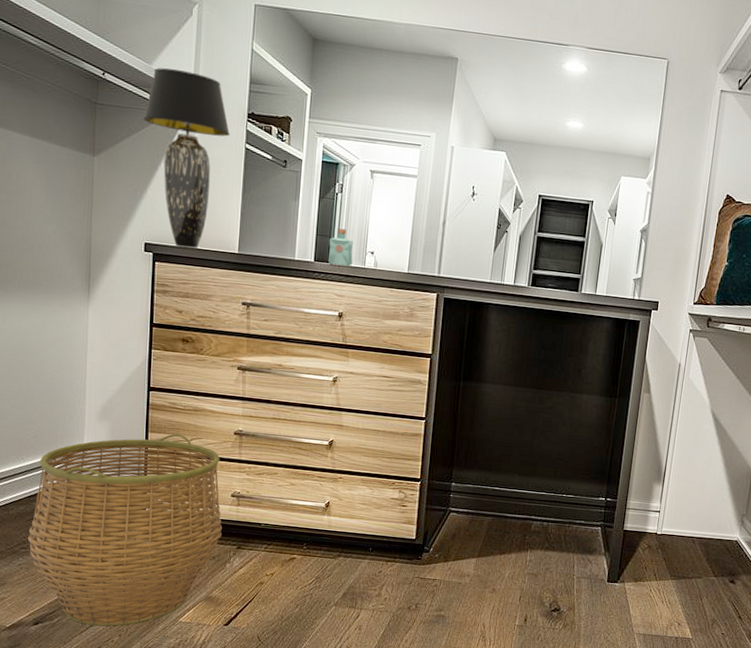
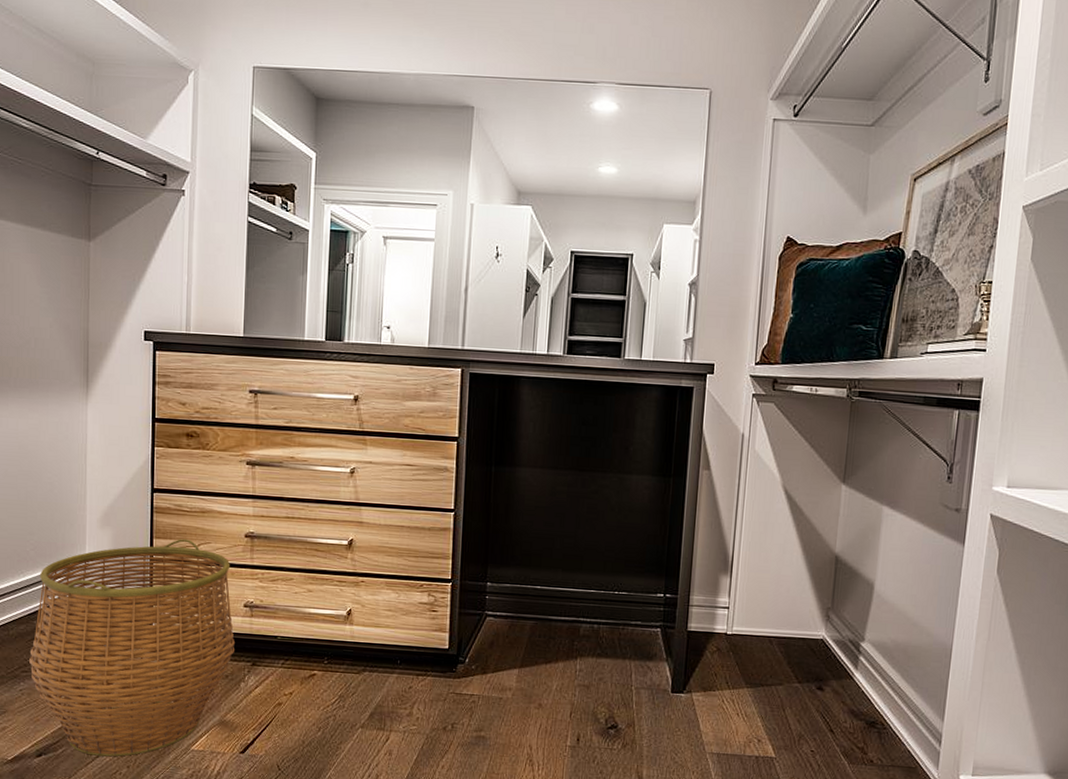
table lamp: present [143,67,231,248] -> none [140,142,232,334]
perfume: present [327,228,354,267] -> none [340,302,368,344]

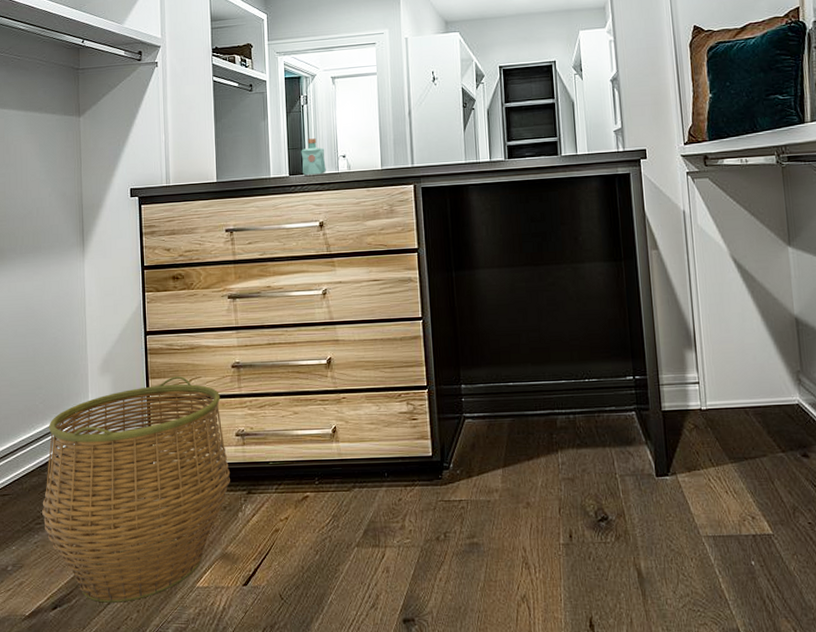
perfume: none [340,302,368,344] -> present [301,138,326,176]

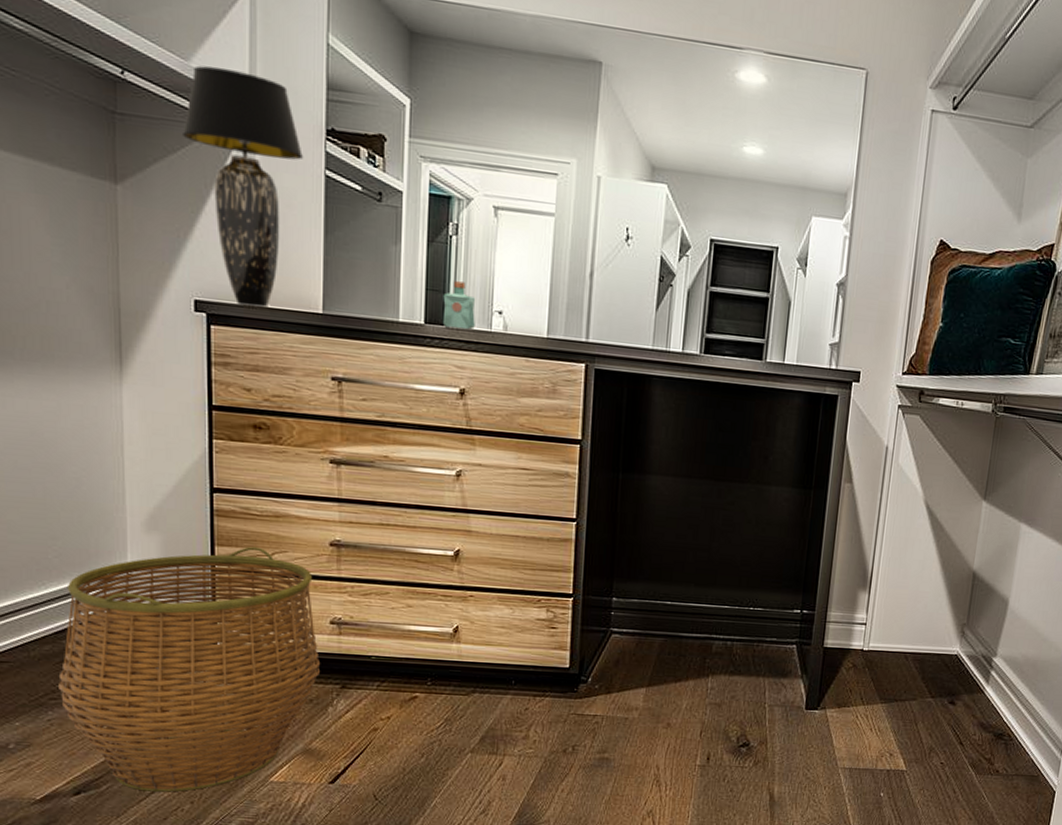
table lamp: none [120,23,199,187] -> present [183,65,304,307]

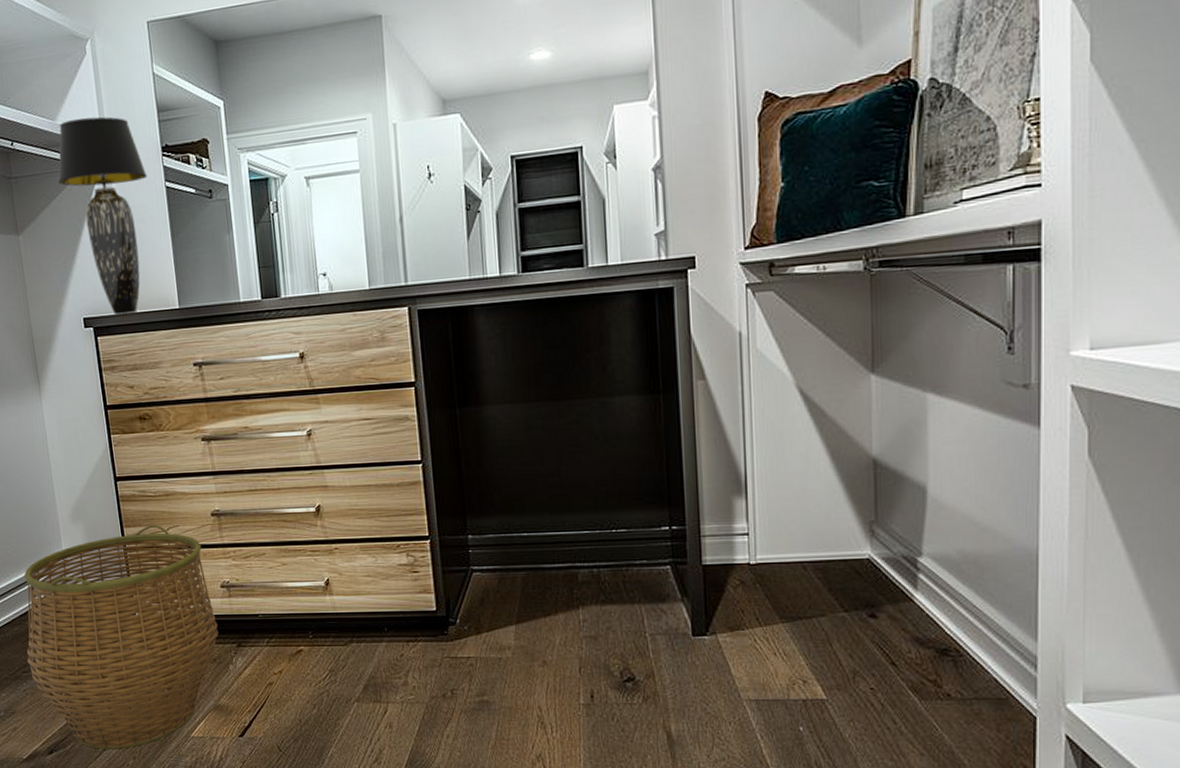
perfume: present [442,281,476,330] -> none [273,253,304,299]

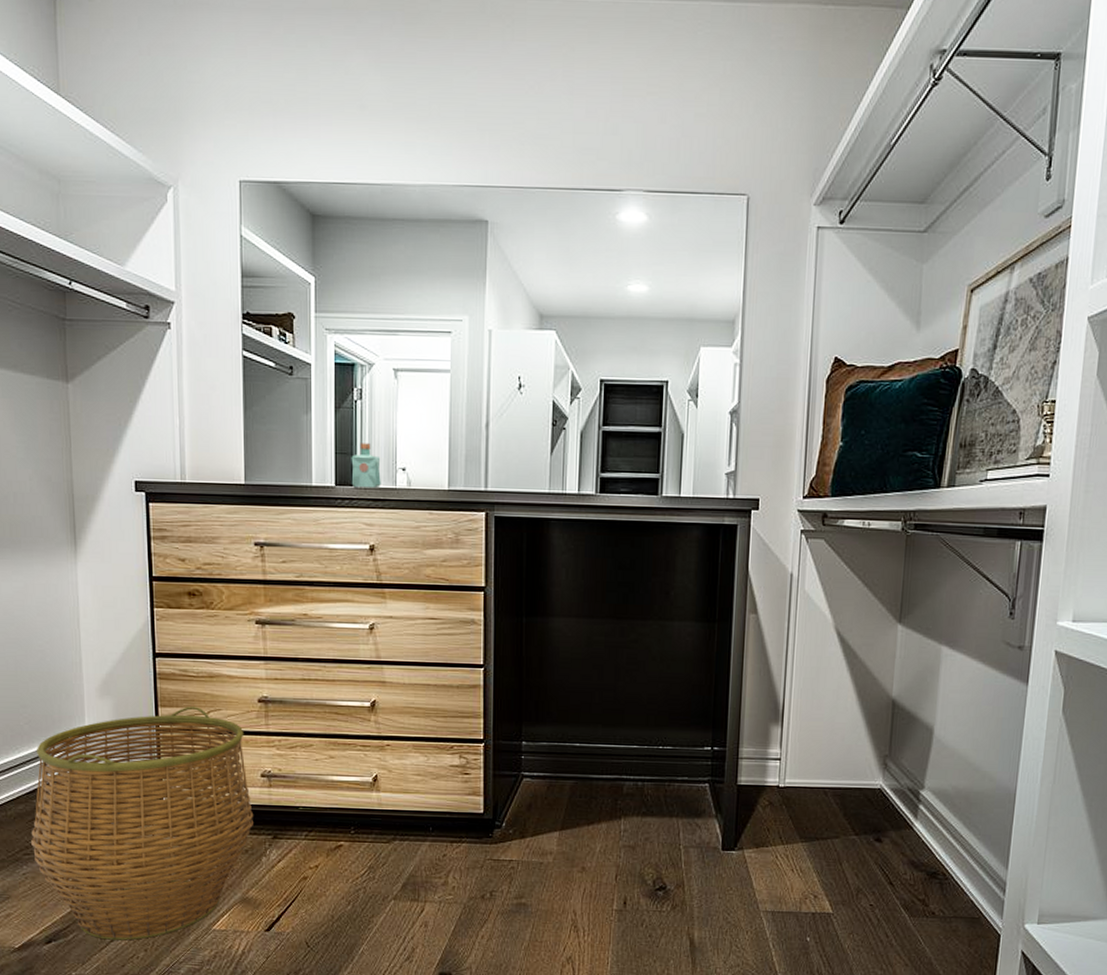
table lamp: present [58,116,148,315] -> none [121,269,224,483]
perfume: none [273,253,304,299] -> present [351,443,381,489]

